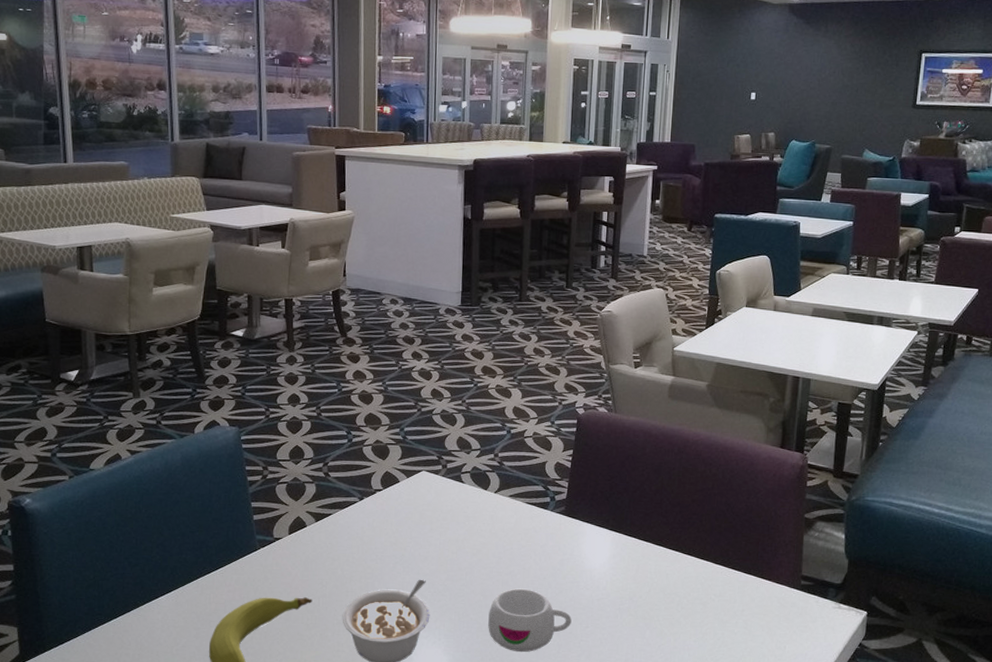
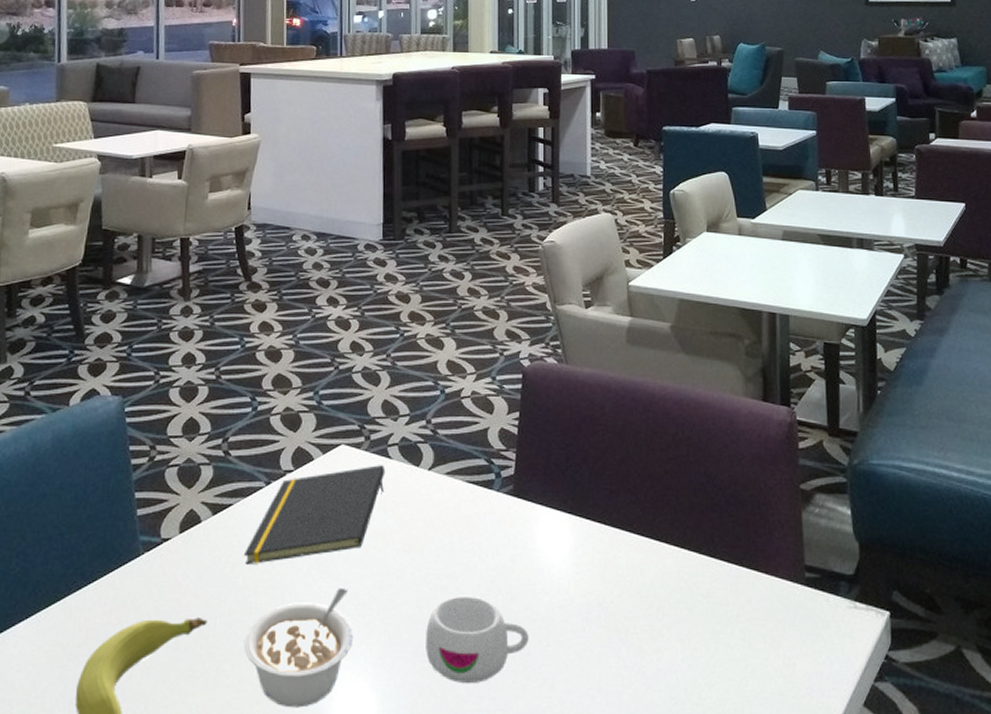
notepad: none [341,488,459,561] -> present [243,465,386,566]

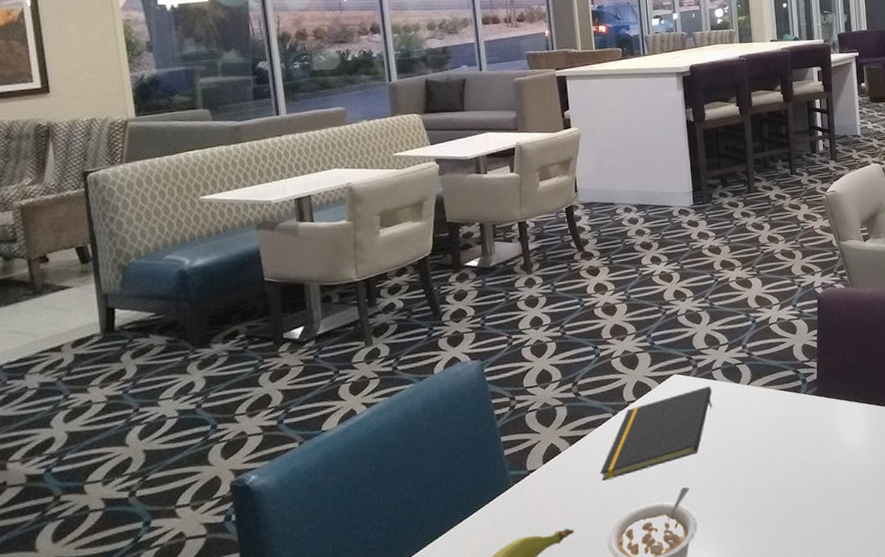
mug: present [426,595,529,683] -> none [756,477,838,545]

